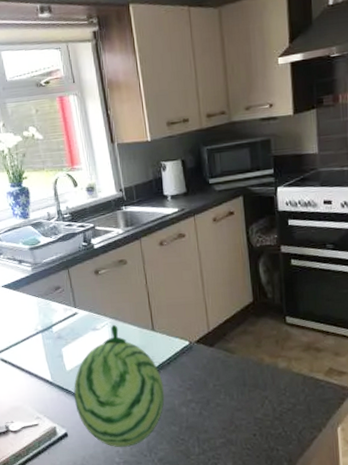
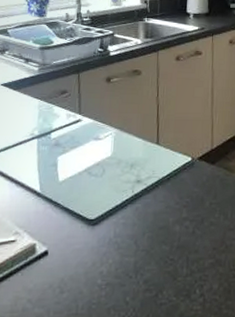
fruit: present [74,324,165,447] -> none [62,135,160,268]

